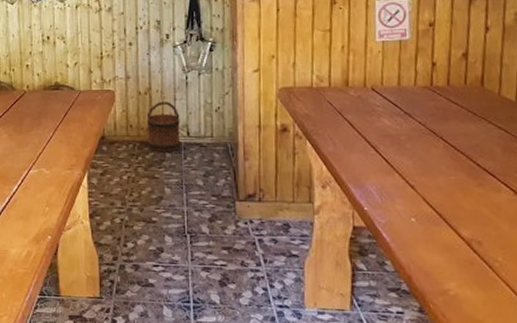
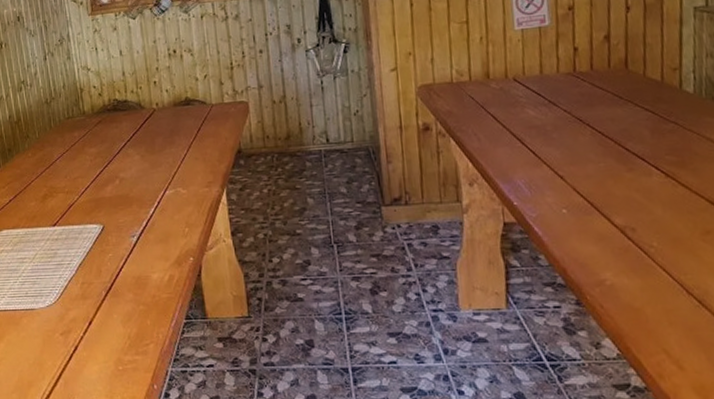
bucket: present [146,102,181,153] -> none [283,108,321,162]

